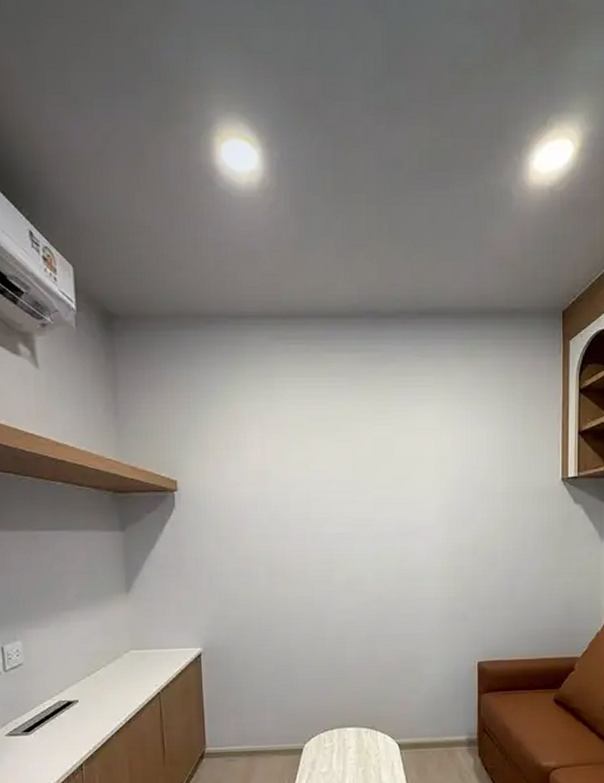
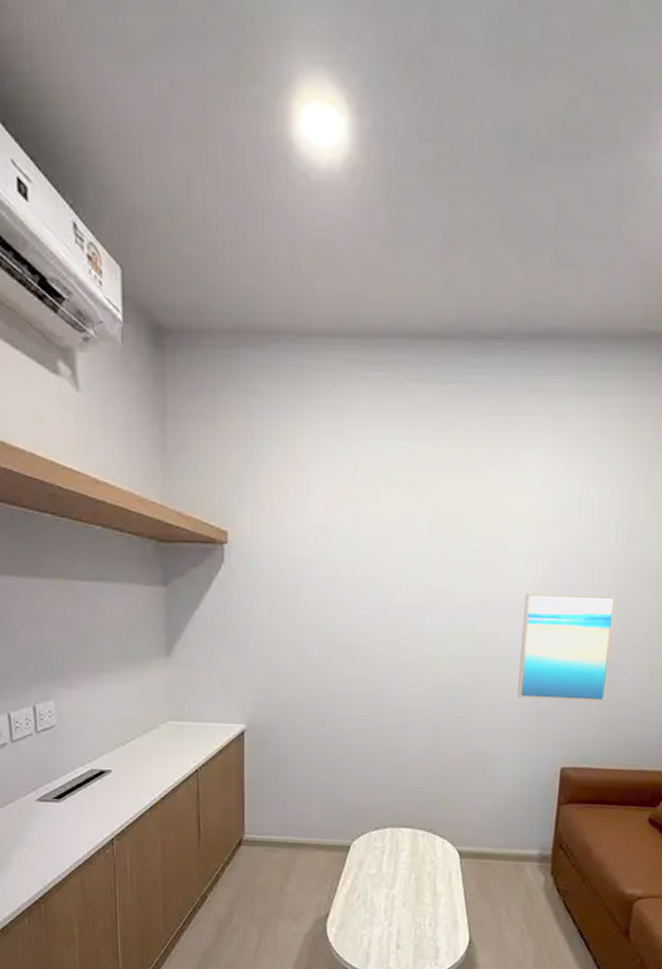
wall art: none [435,515,509,606] -> present [518,592,617,702]

